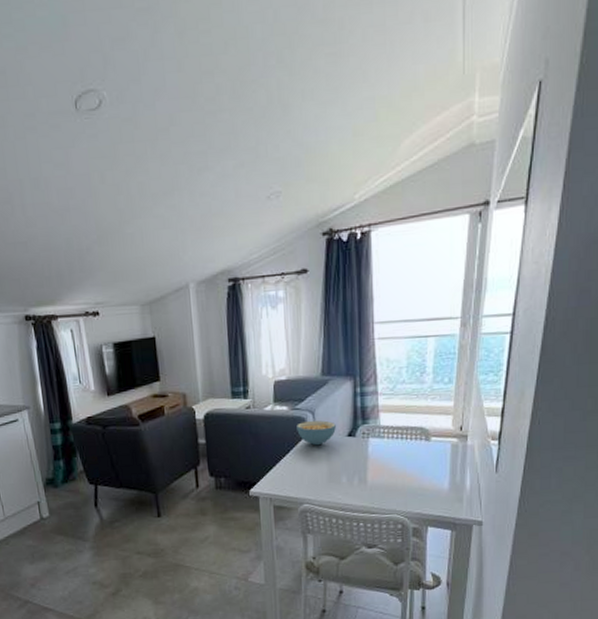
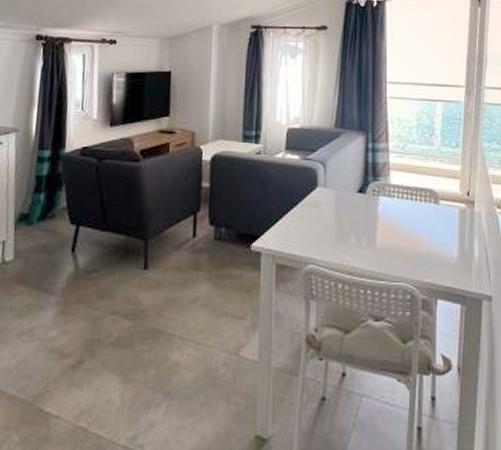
cereal bowl: present [296,420,336,446] -> none [307,173,346,200]

